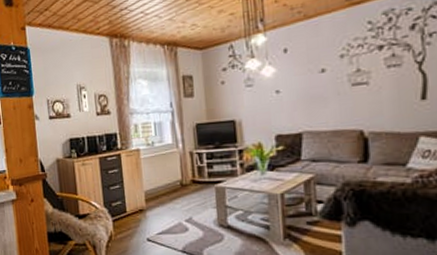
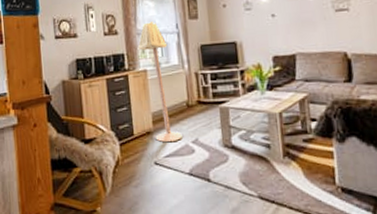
floor lamp: none [131,101,176,220] -> present [138,22,182,143]

